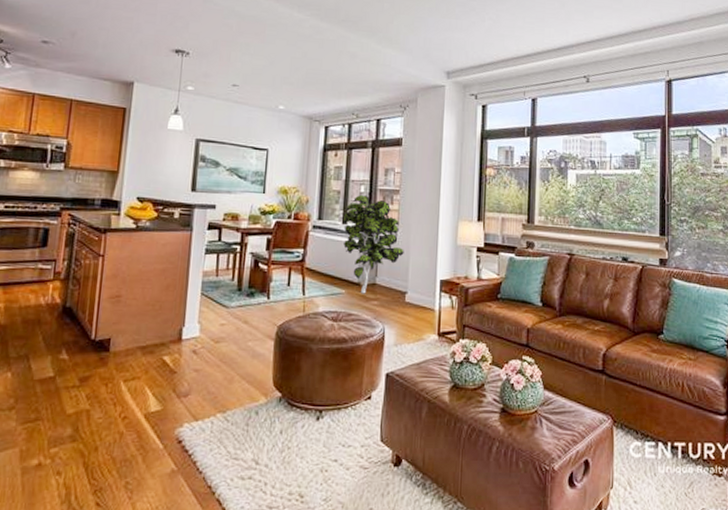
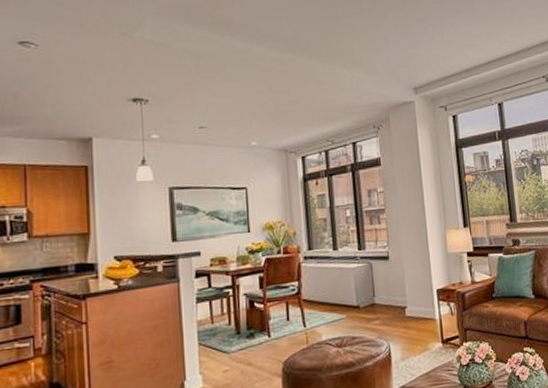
indoor plant: present [342,194,404,294] -> none [333,218,398,316]

